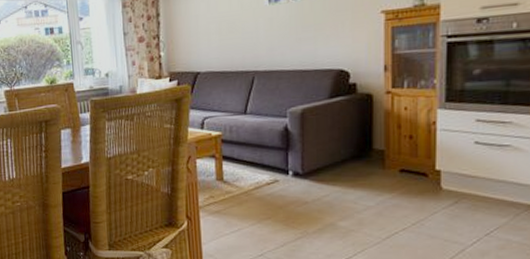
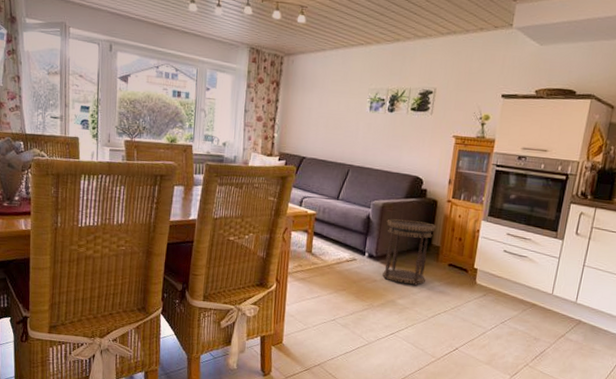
side table: none [310,123,375,202] -> present [382,219,436,285]

